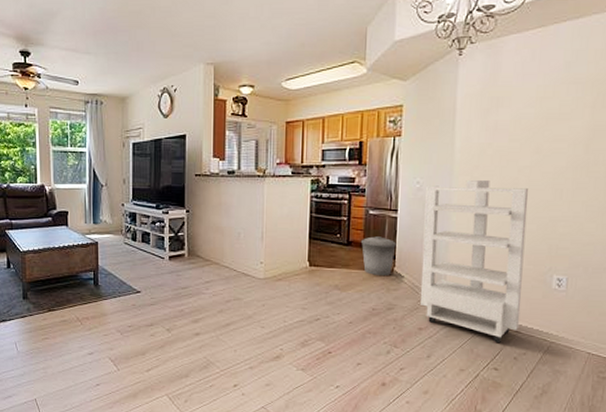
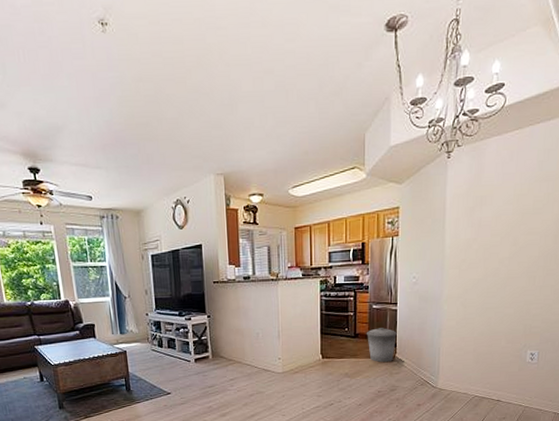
storage cabinet: present [420,179,529,344] -> none [418,271,508,412]

